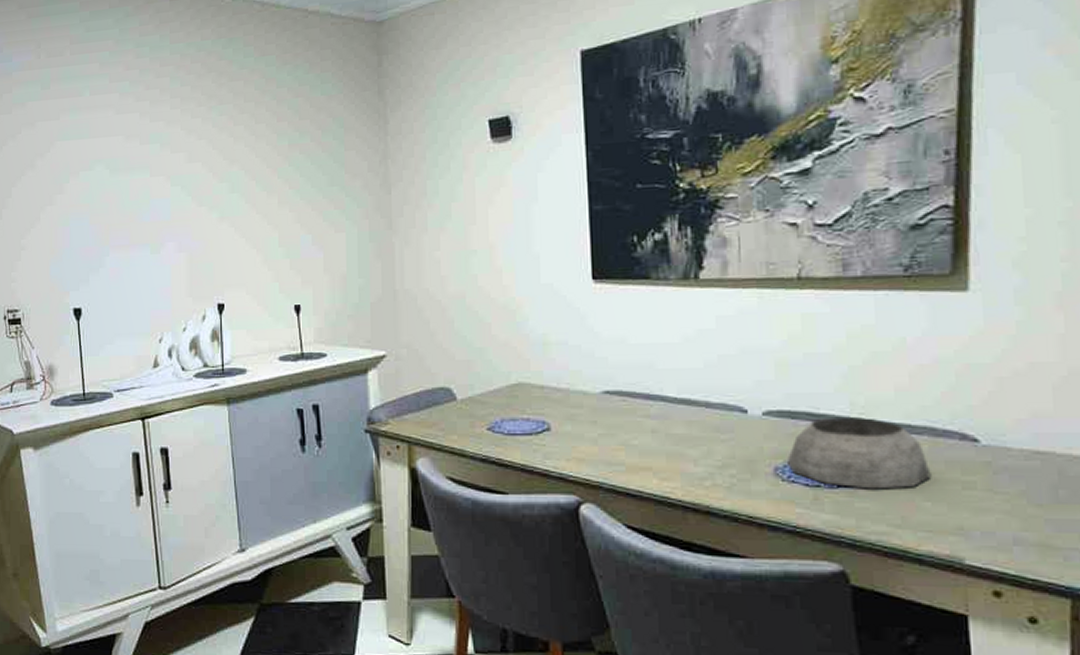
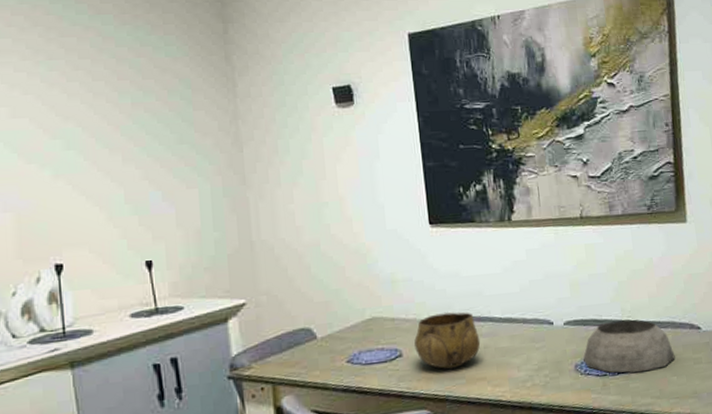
decorative bowl: none [566,385,648,451] -> present [414,312,481,369]

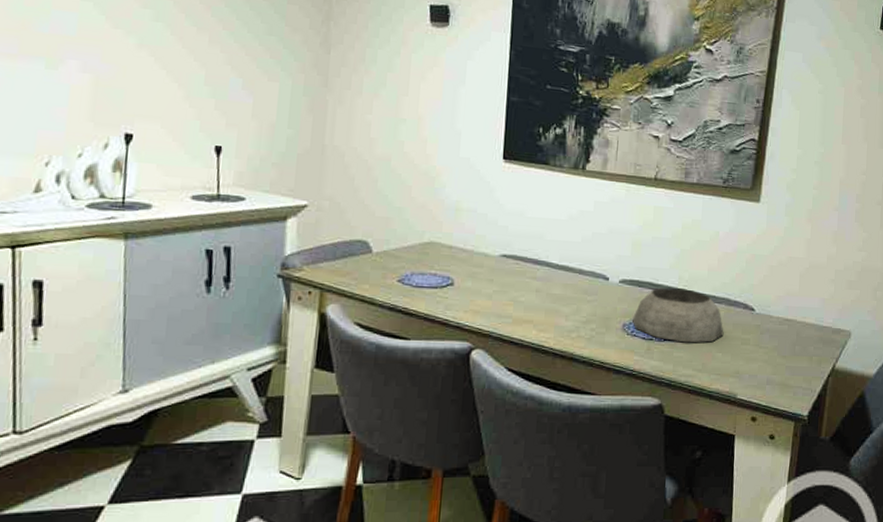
decorative bowl: present [414,312,481,369] -> none [467,249,534,306]

